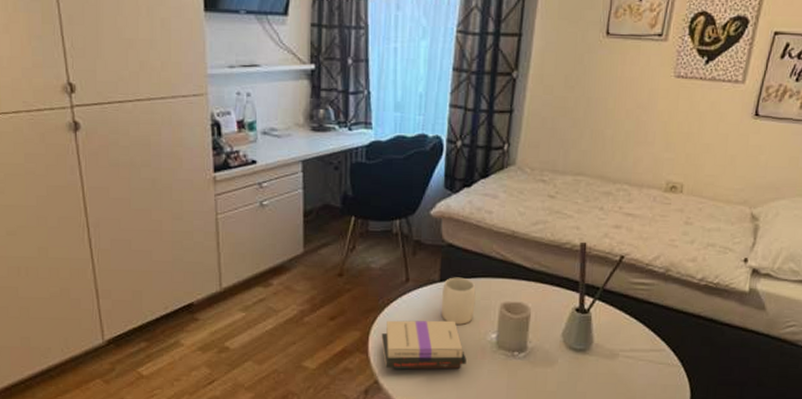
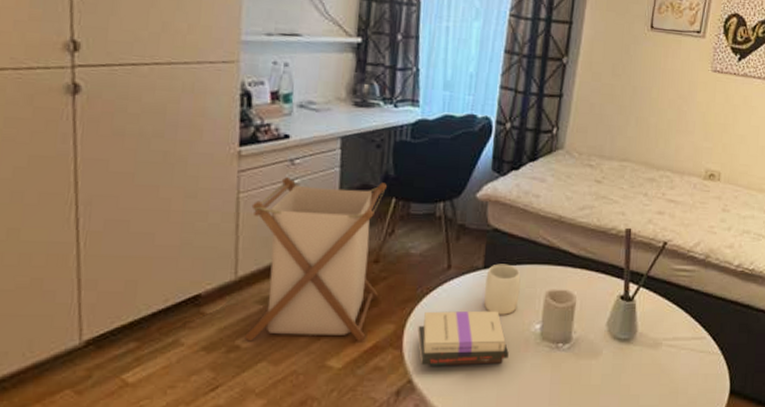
laundry basket: none [229,198,346,347] -> present [245,176,387,342]

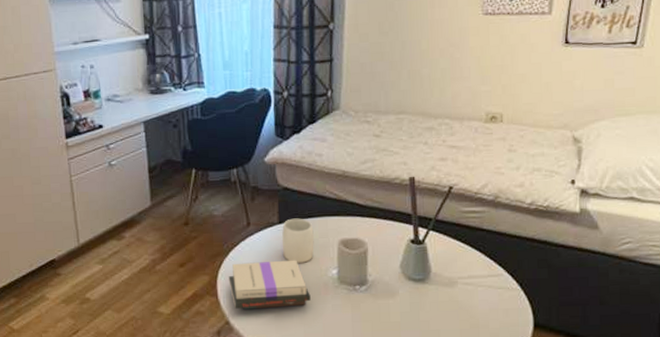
laundry basket: present [245,176,387,342] -> none [82,156,191,295]

